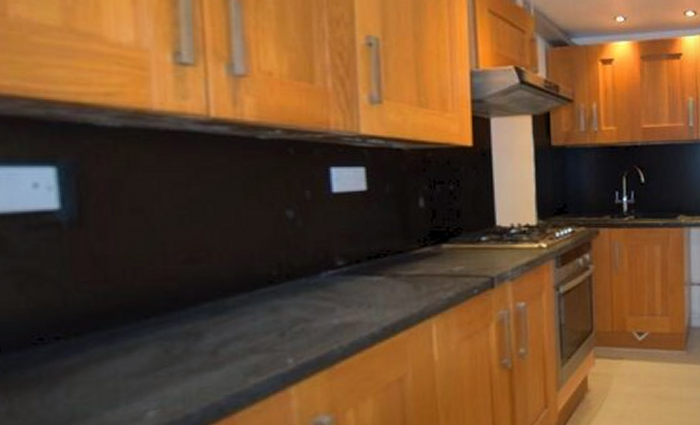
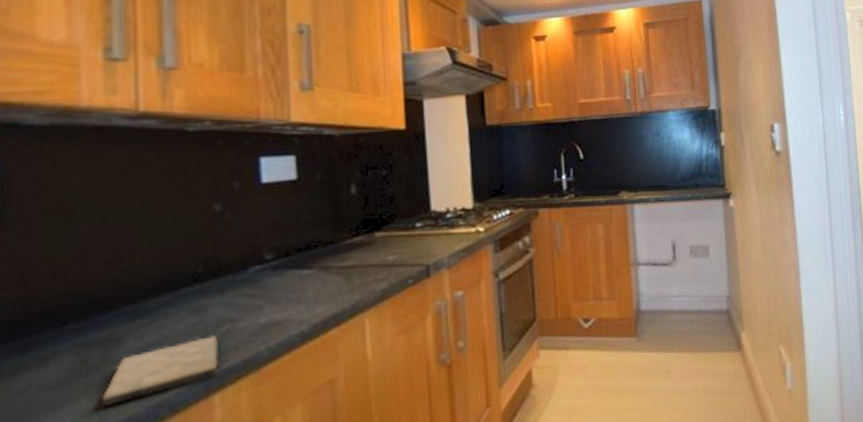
cutting board: none [185,334,295,395] -> present [101,335,219,408]

